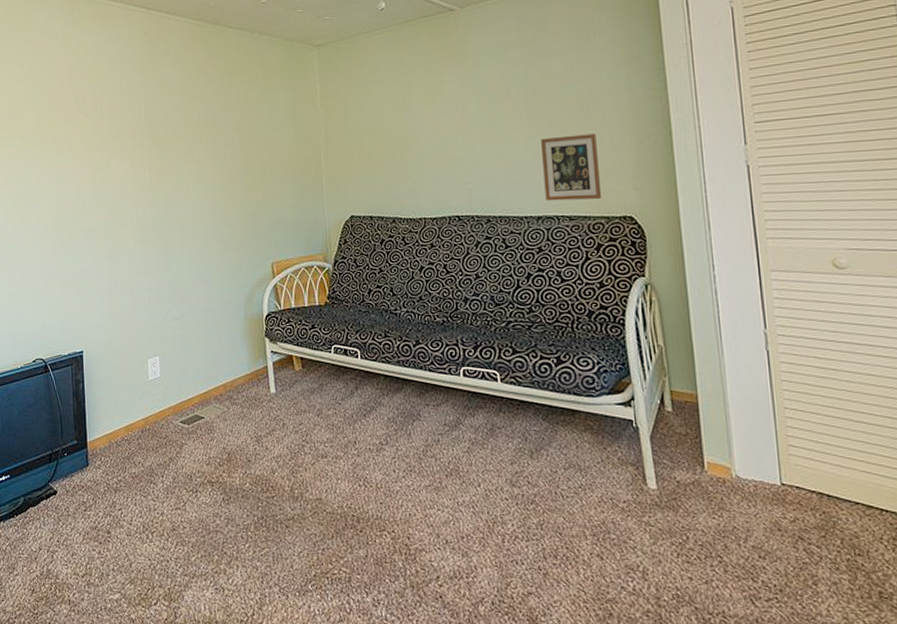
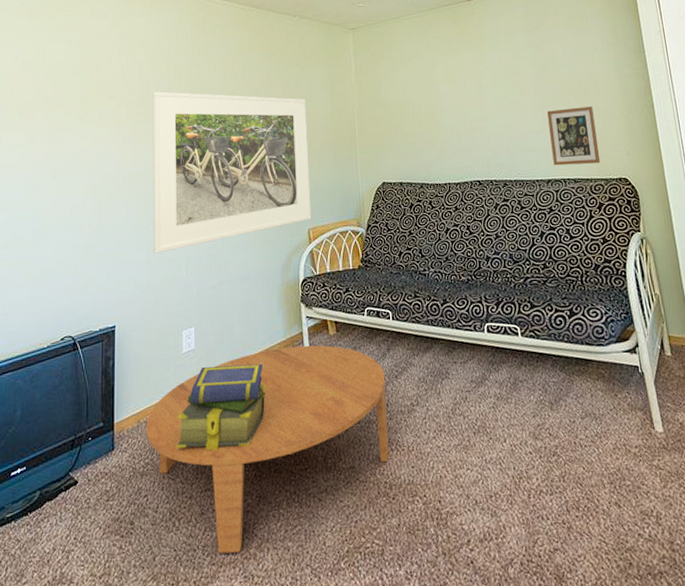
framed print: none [107,116,275,283] -> present [152,91,312,254]
coffee table: none [117,379,357,567] -> present [146,345,390,554]
stack of books: none [146,394,233,473] -> present [176,363,267,451]

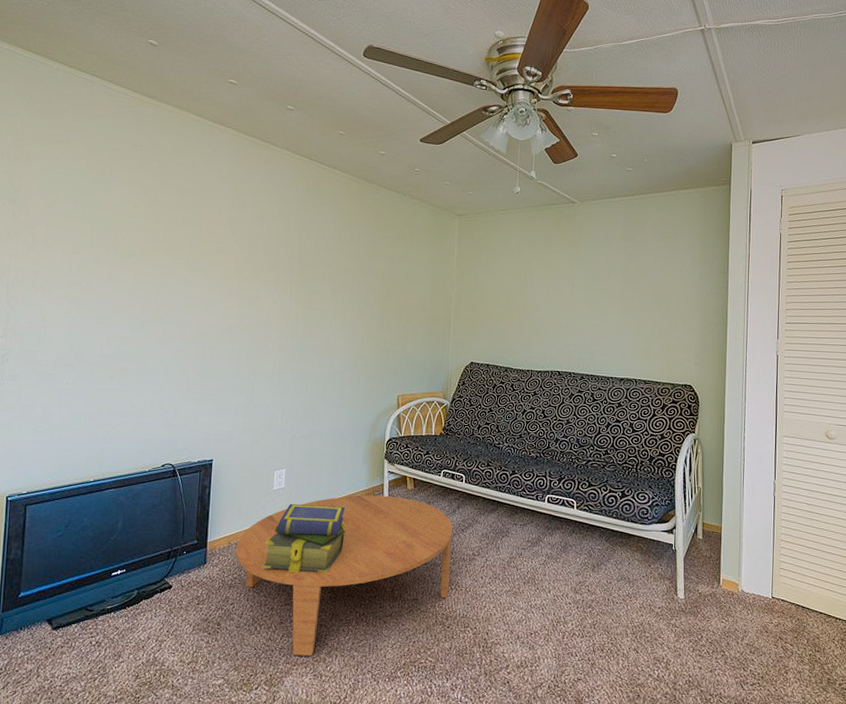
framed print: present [152,91,312,254] -> none [252,250,408,401]
picture frame: present [547,106,601,166] -> none [628,316,672,370]

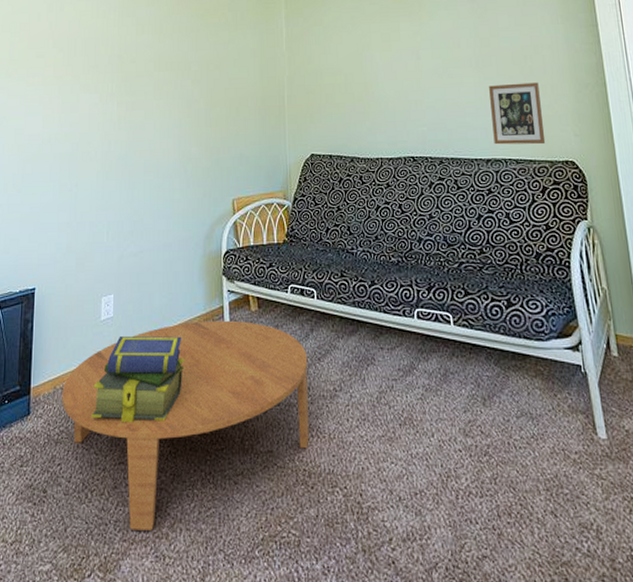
picture frame: none [628,316,672,370] -> present [489,82,546,145]

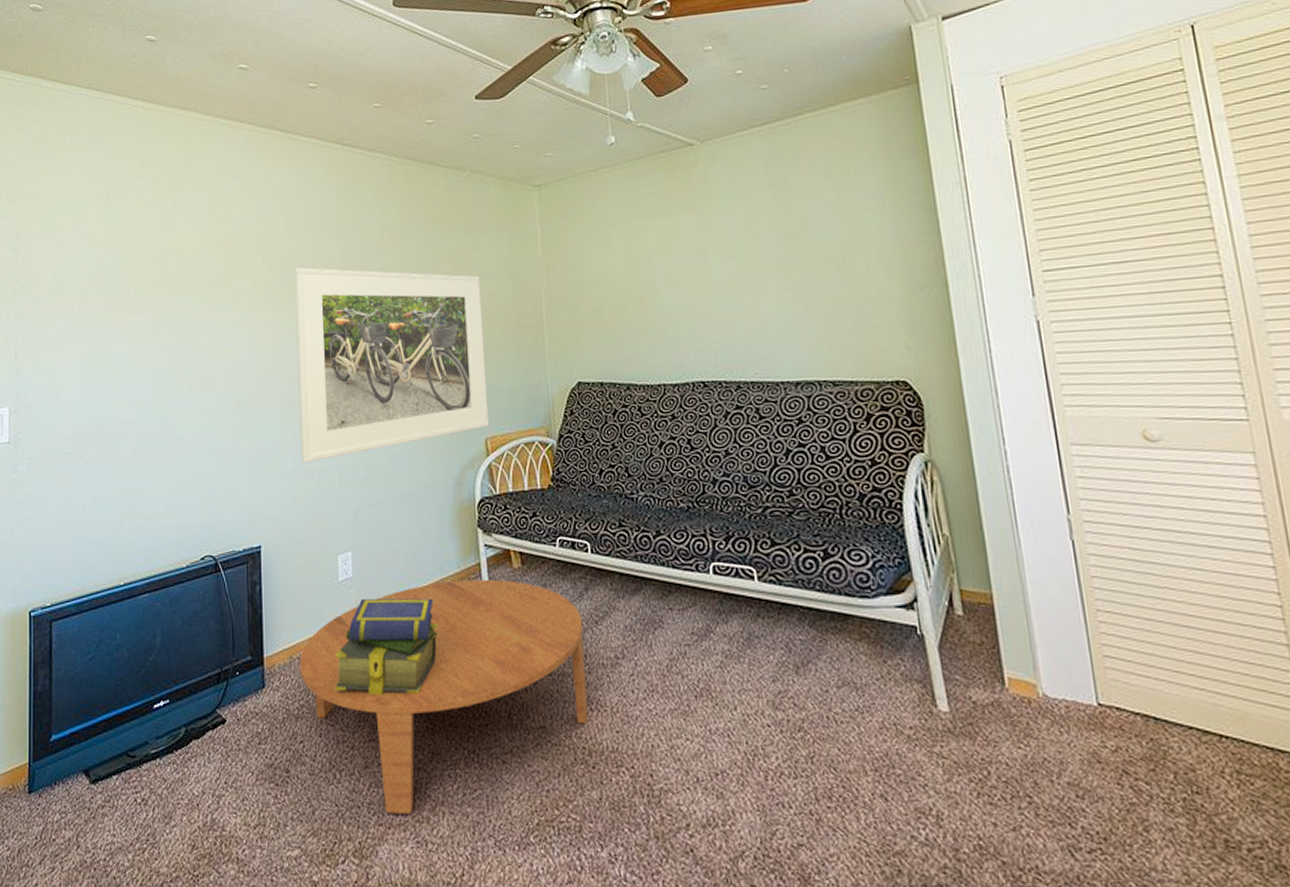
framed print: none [75,50,237,217] -> present [294,267,490,463]
picture frame: present [489,82,546,145] -> none [797,284,871,364]

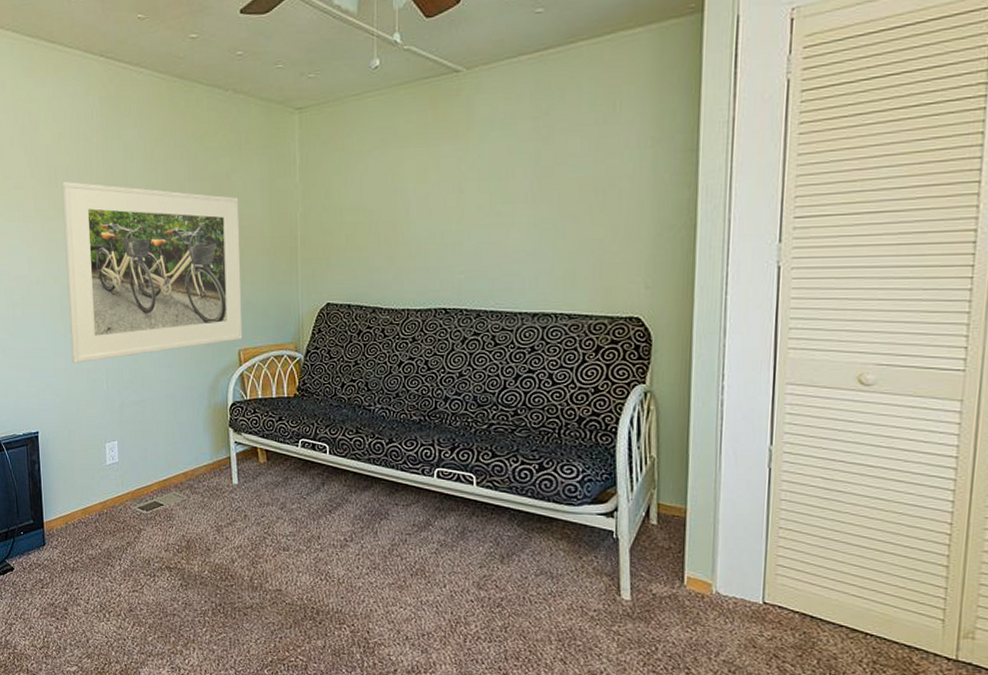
coffee table: present [299,579,588,814] -> none [74,470,318,647]
stack of books: present [334,598,439,696] -> none [103,480,193,558]

